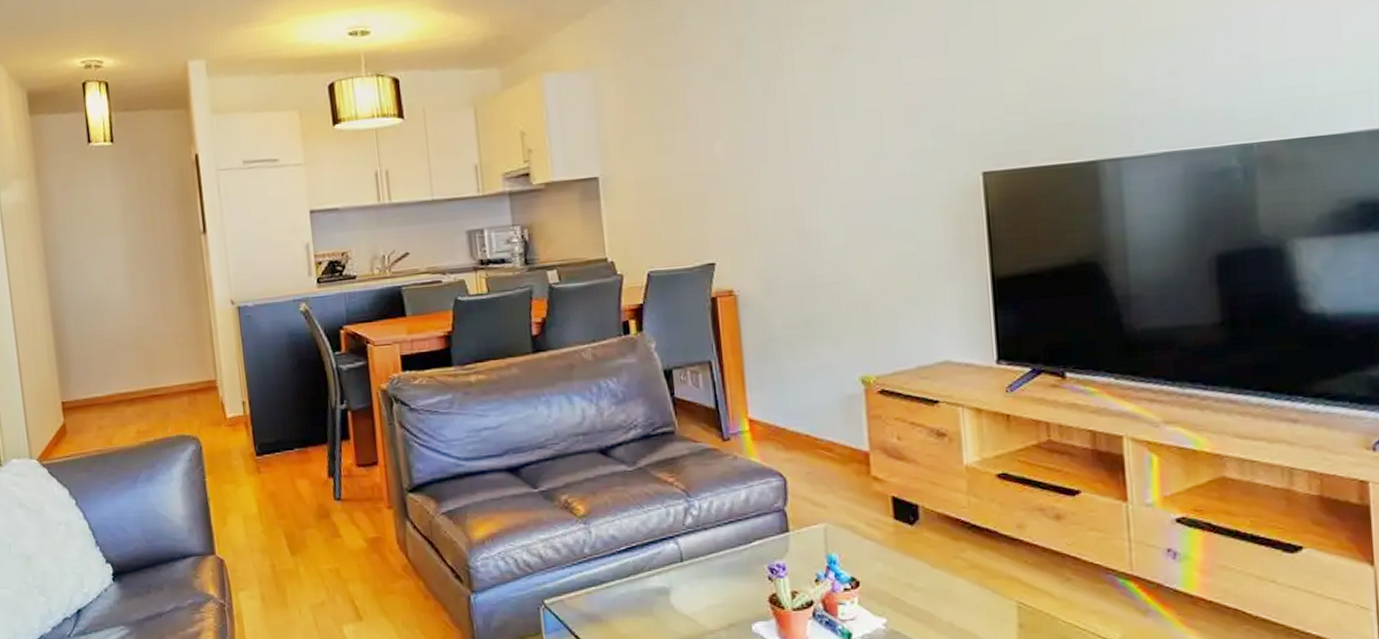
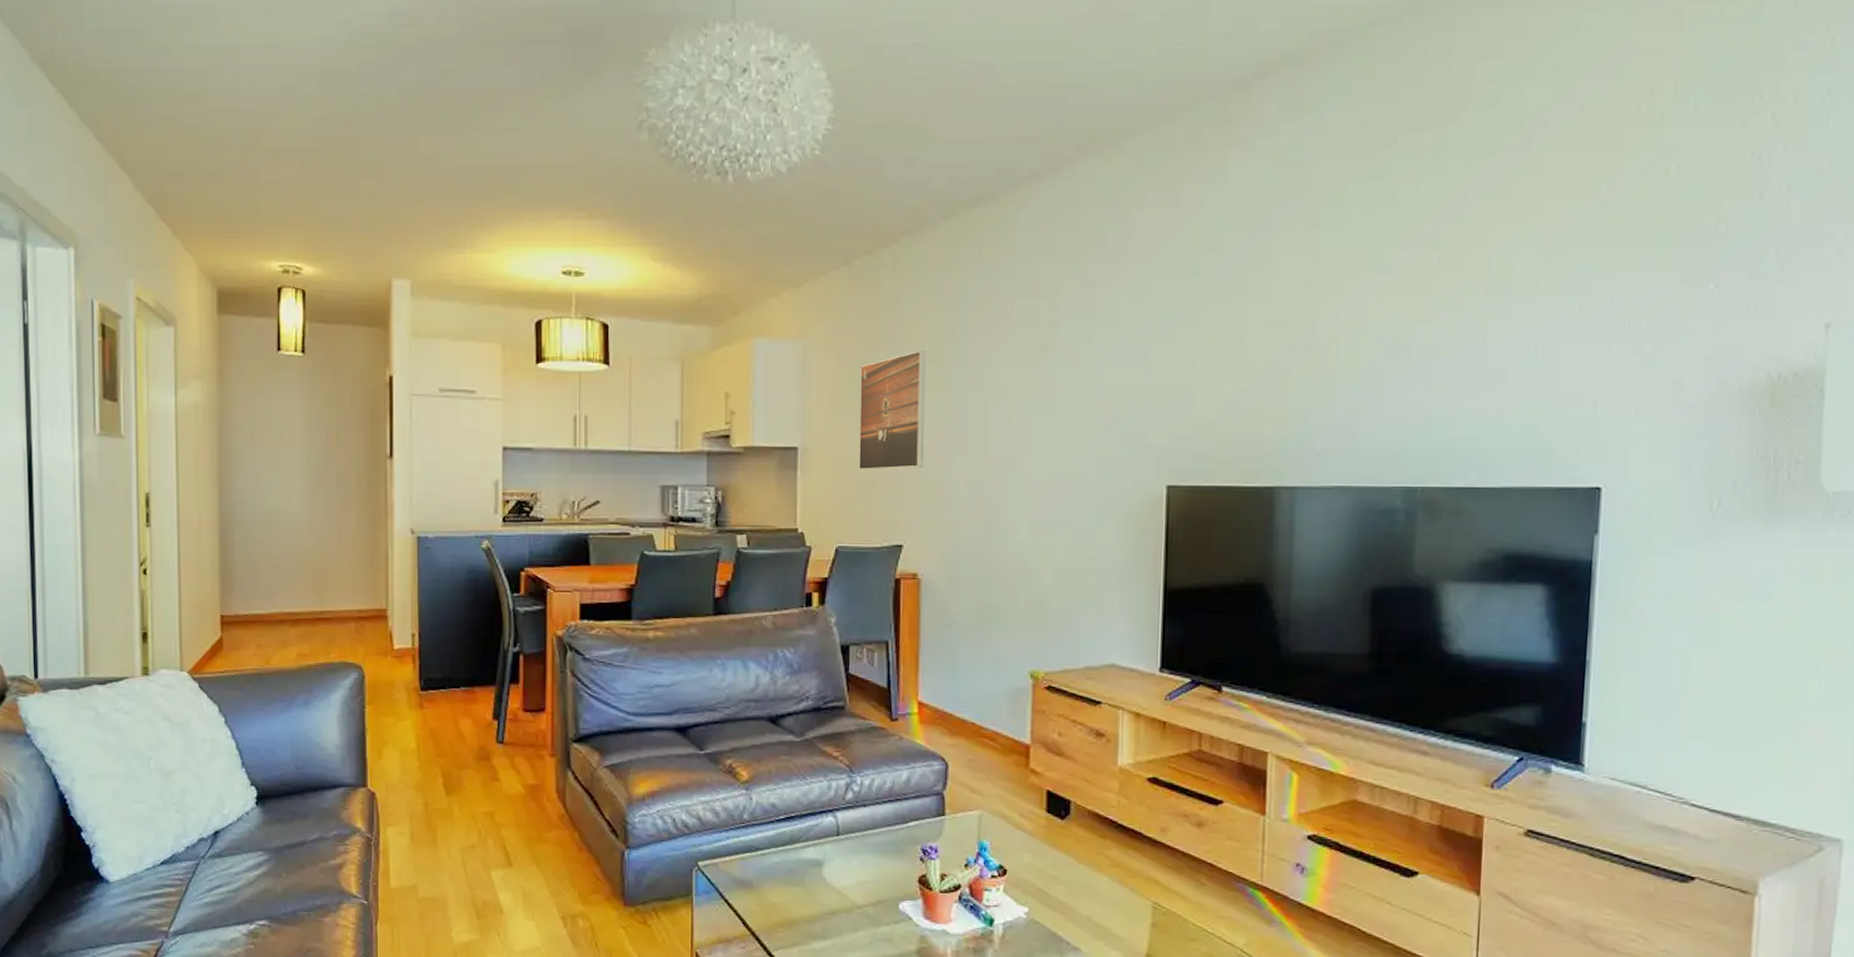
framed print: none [653,65,727,193] -> present [859,351,926,471]

